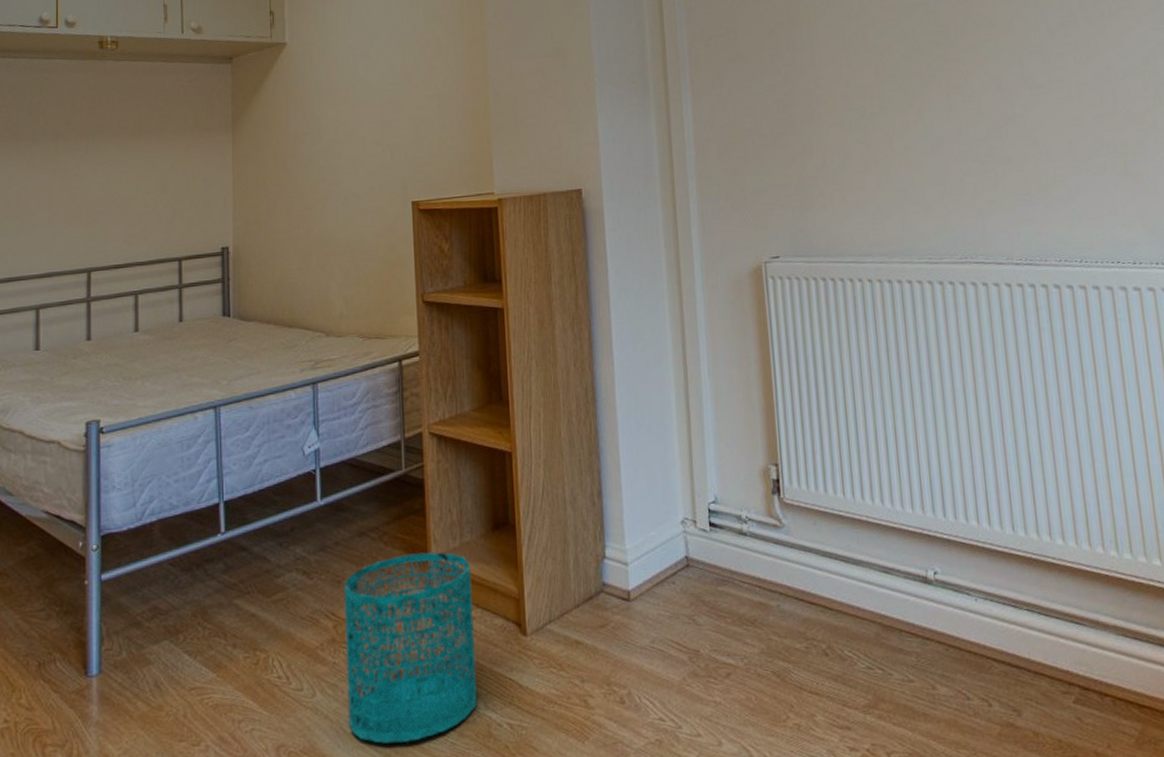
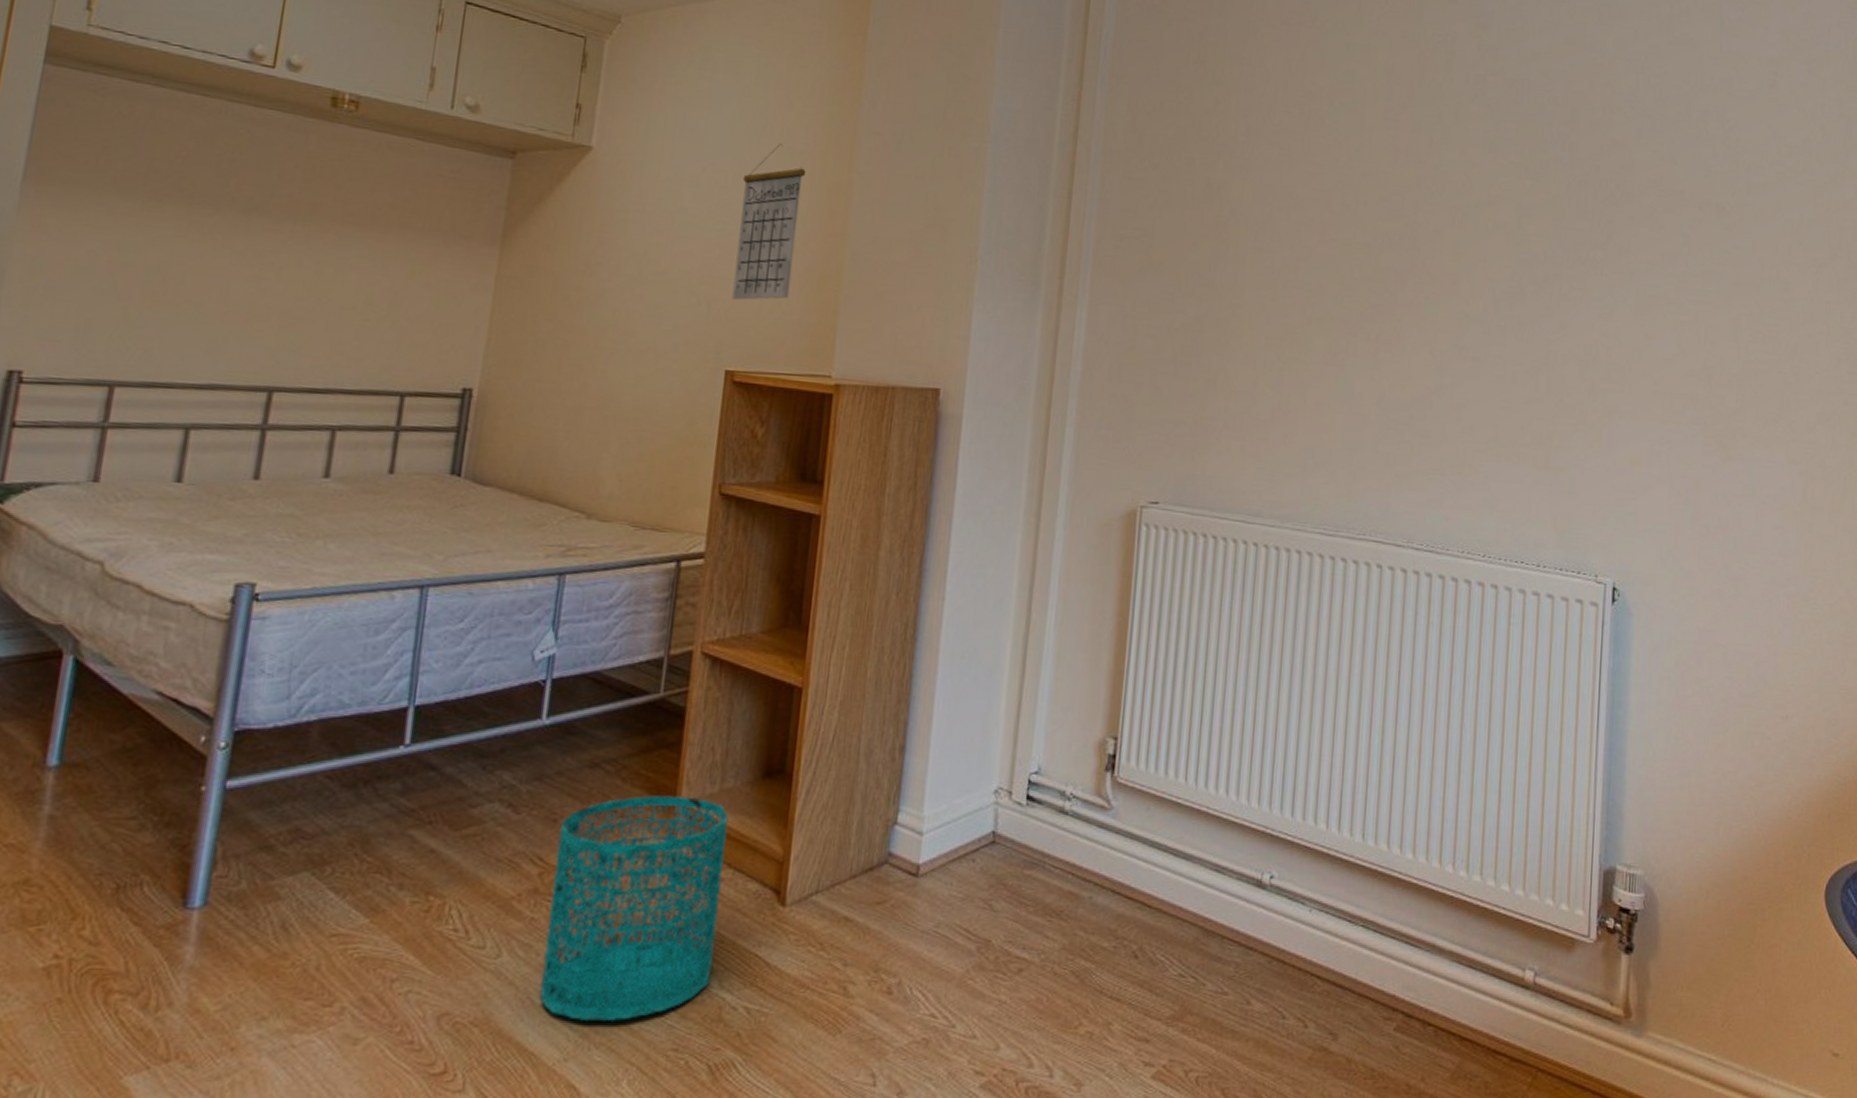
calendar: none [401,13,451,144] -> present [732,143,806,300]

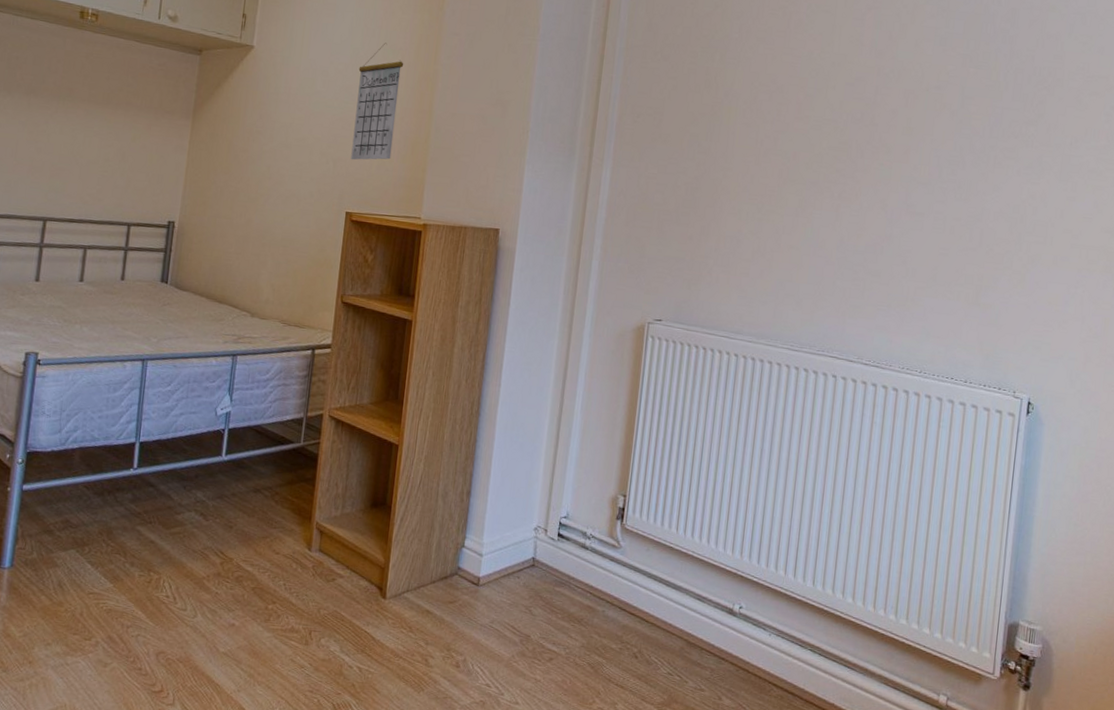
wastebasket: present [540,795,729,1021] -> none [222,514,347,668]

